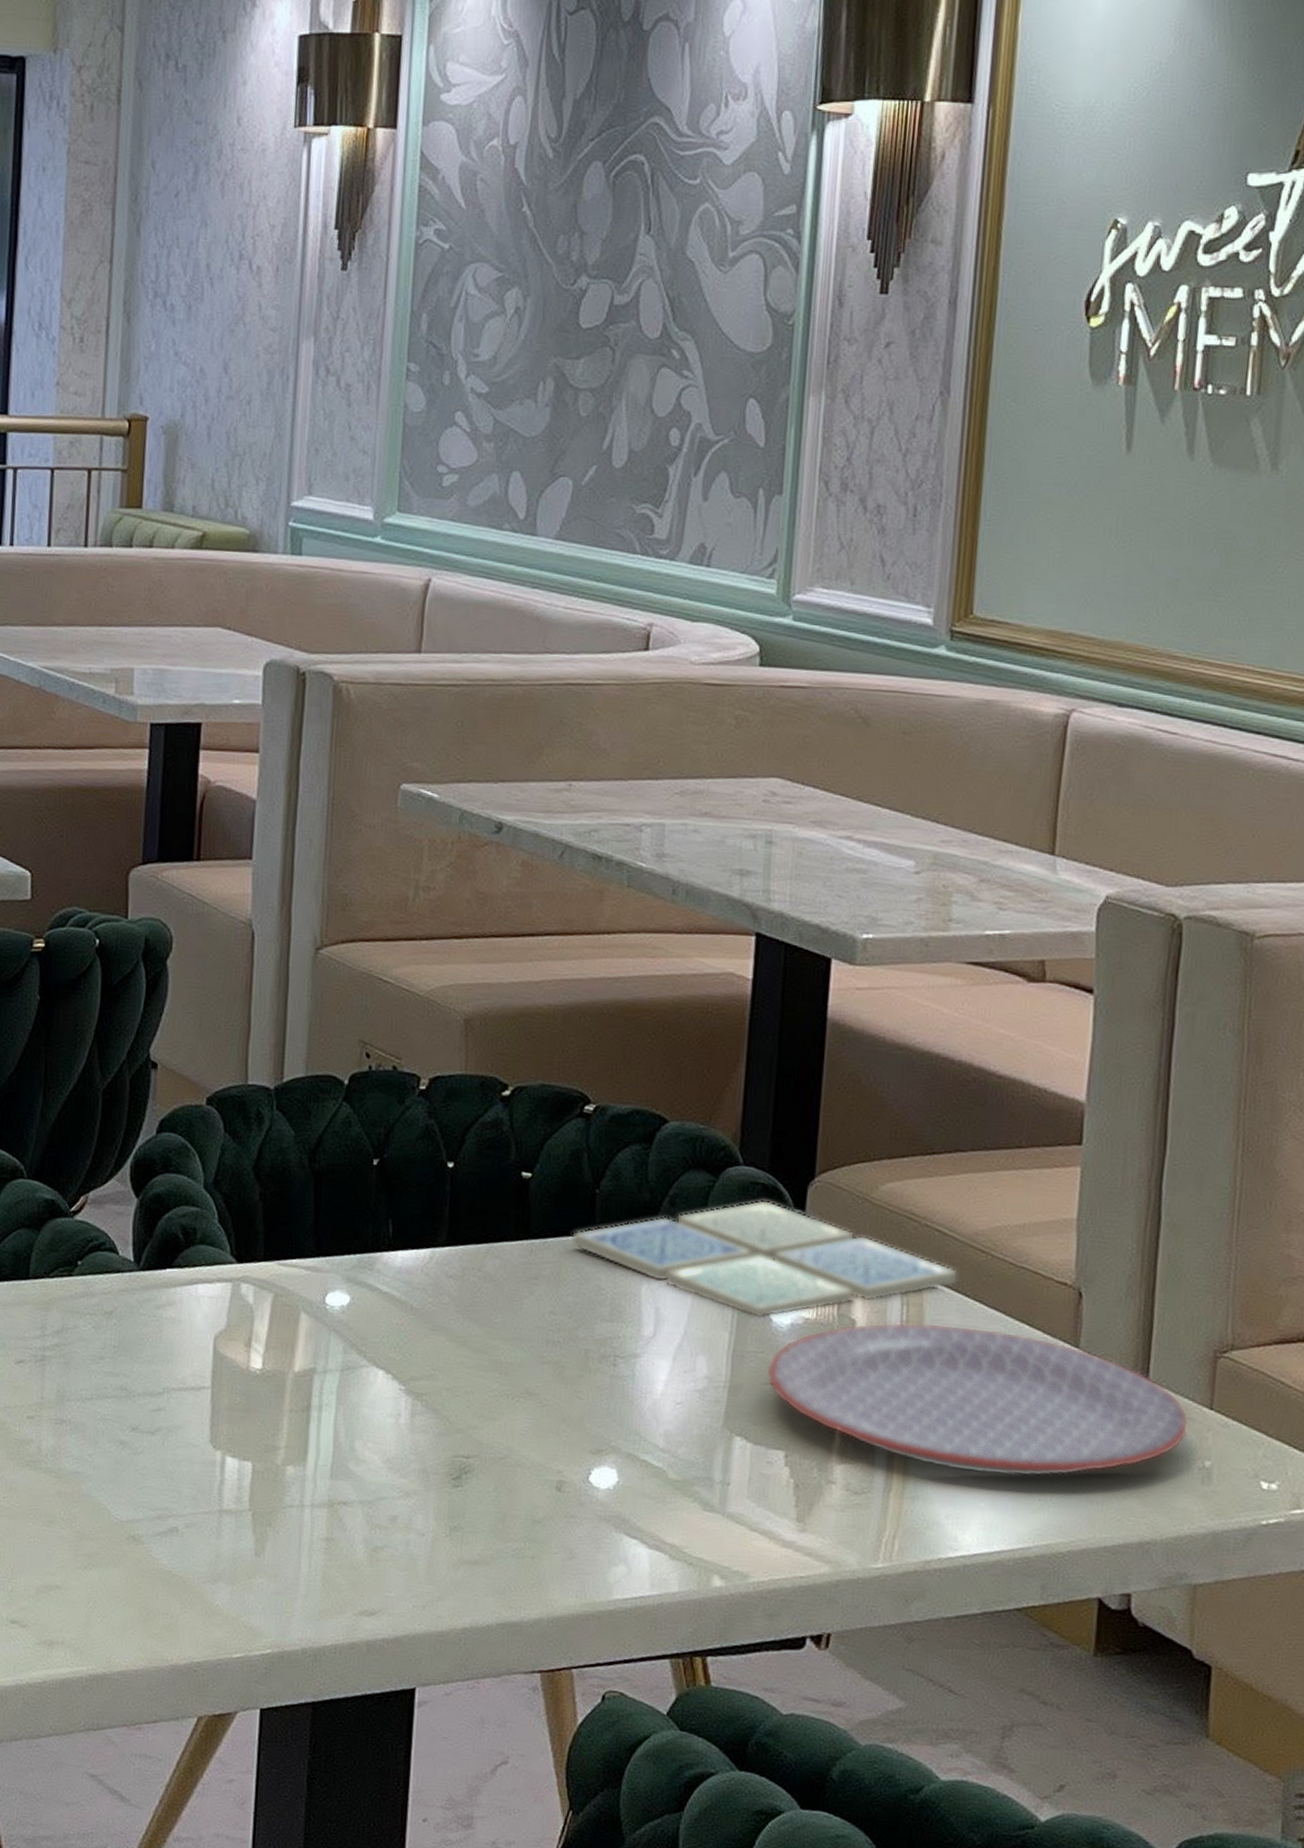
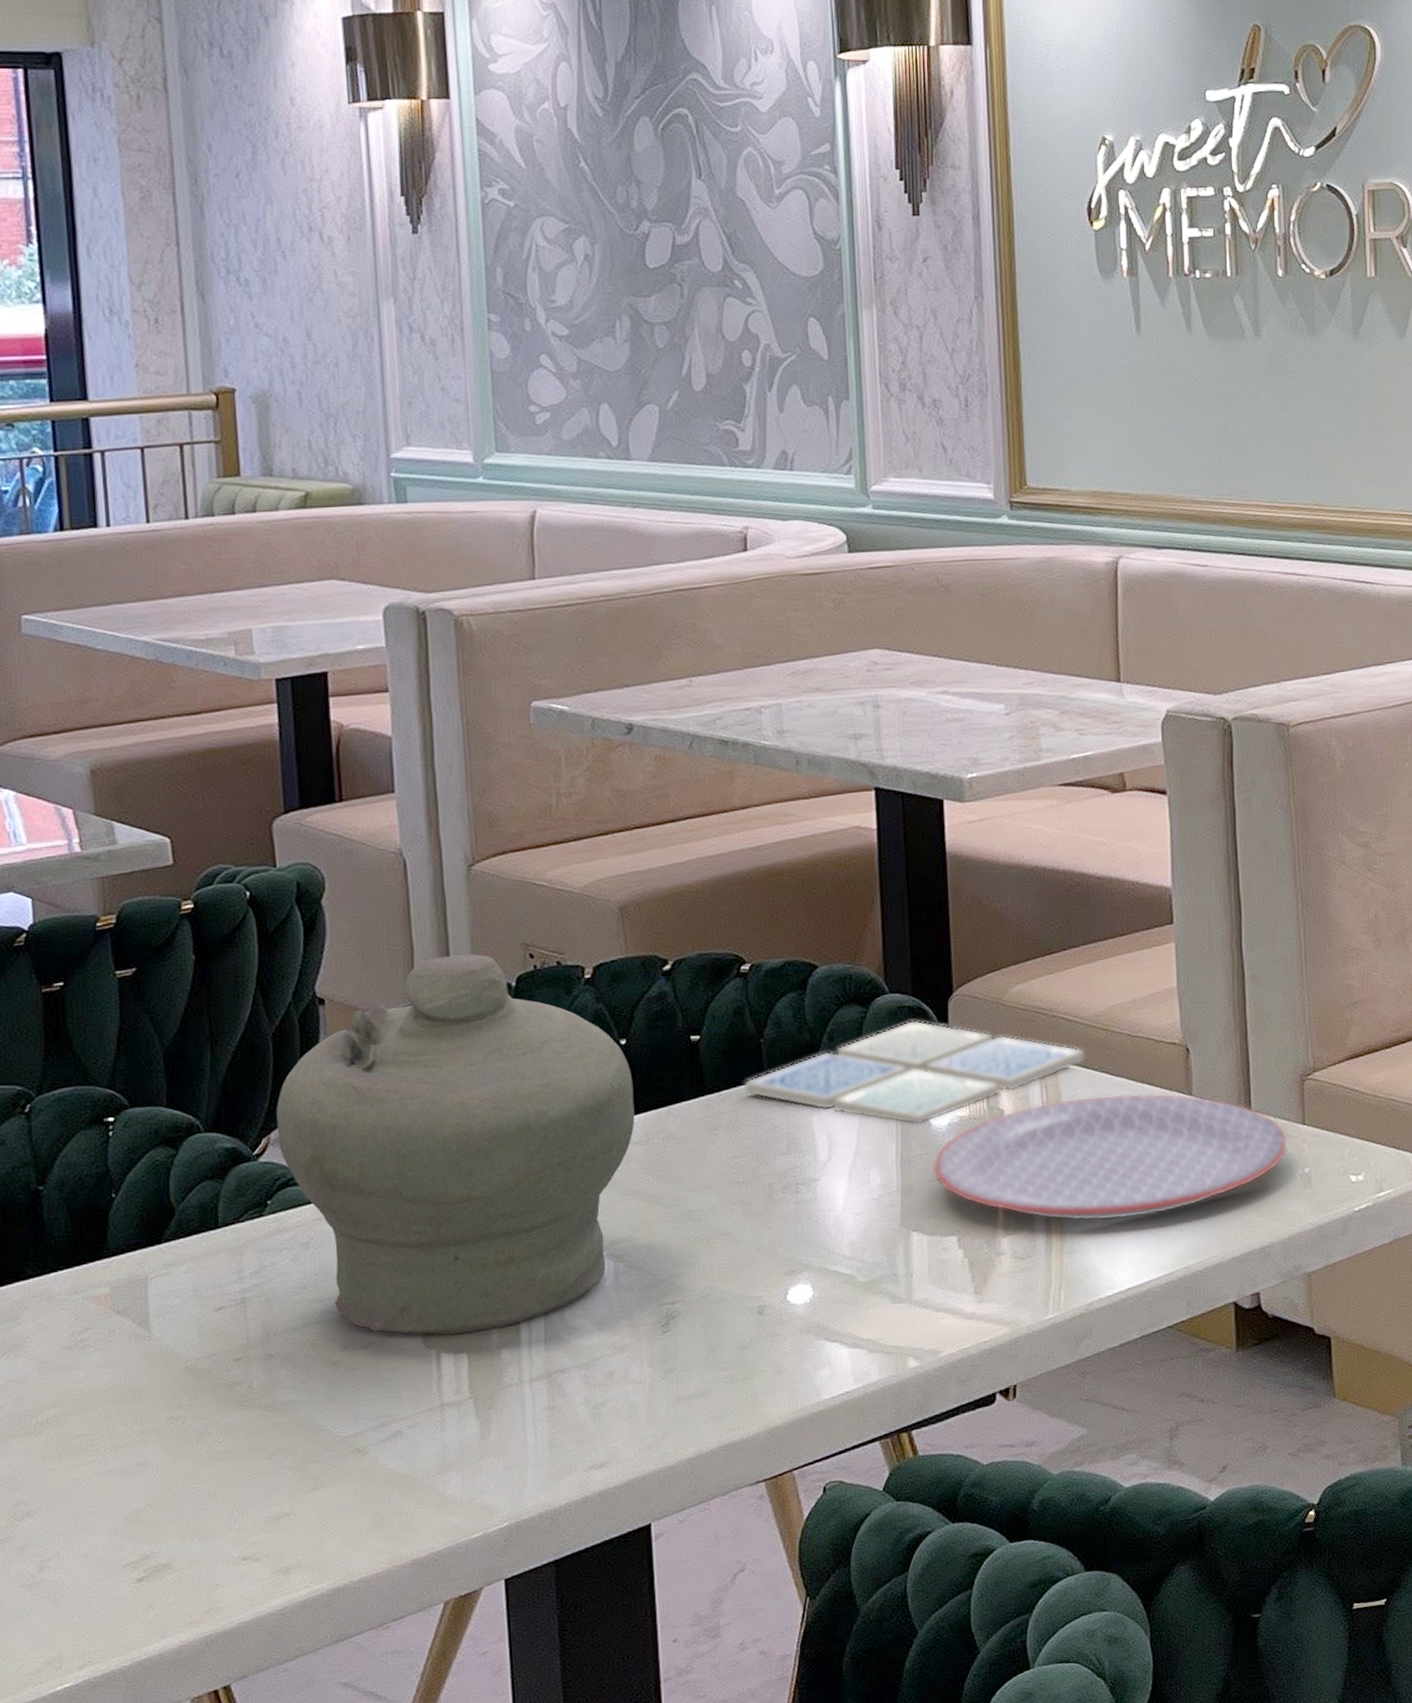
jar: none [95,1039,456,1443] -> present [276,954,635,1335]

